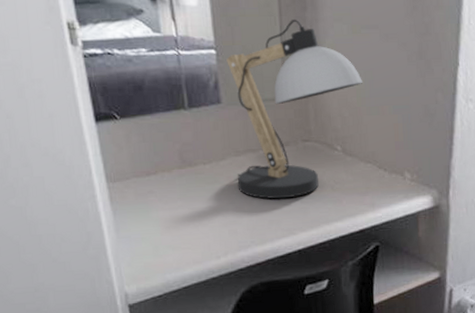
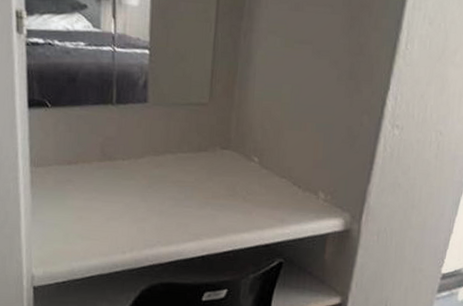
desk lamp: present [226,19,363,199] -> none [152,27,289,203]

